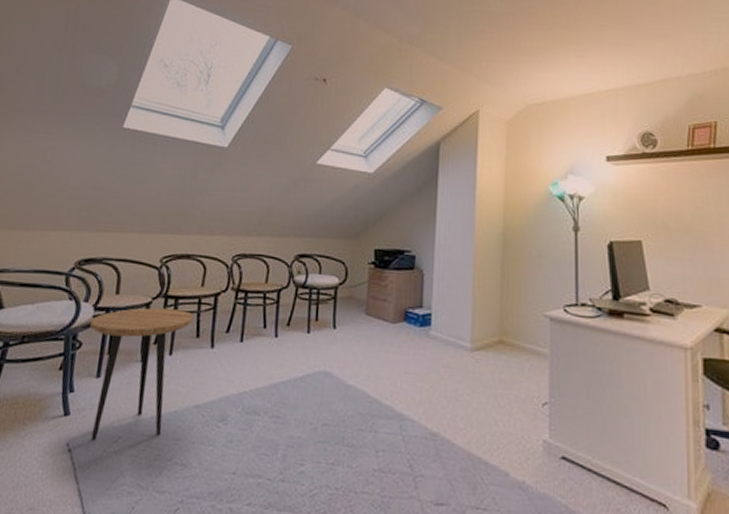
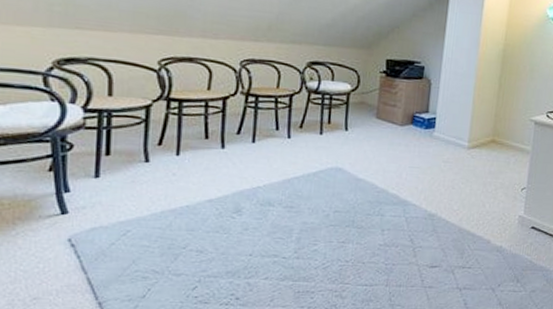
side table: present [89,307,193,441] -> none [80,110,201,235]

